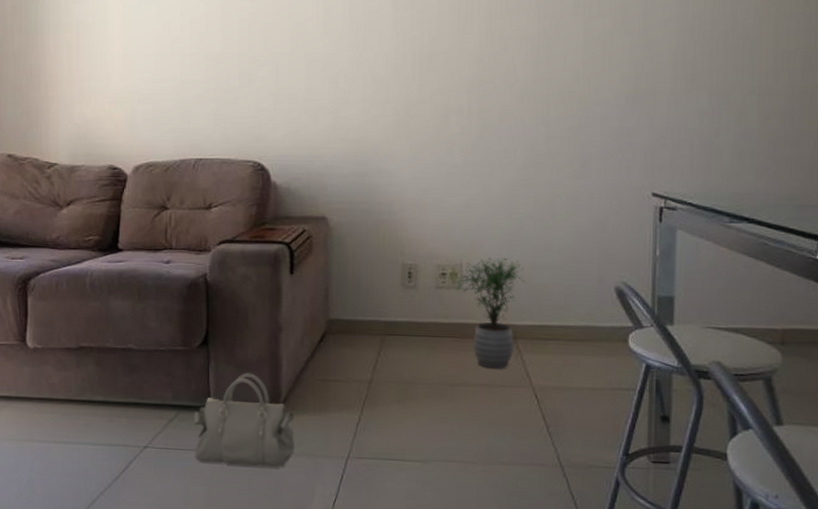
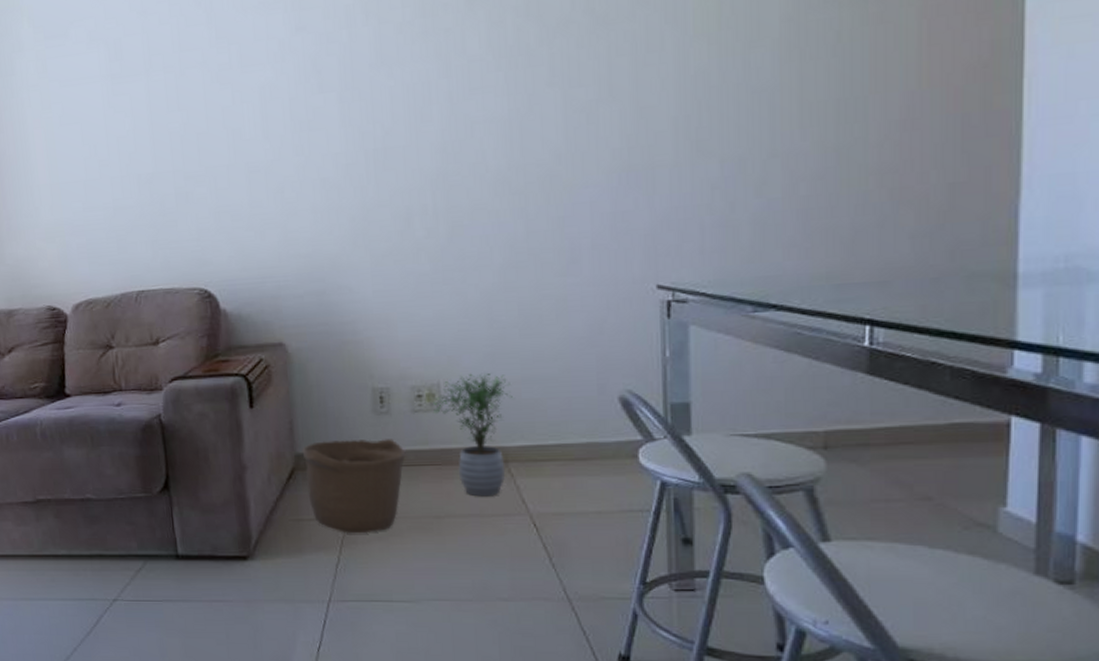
shoulder bag: present [194,373,294,467] -> none [161,517,271,615]
basket: none [334,309,428,396] -> present [302,439,406,534]

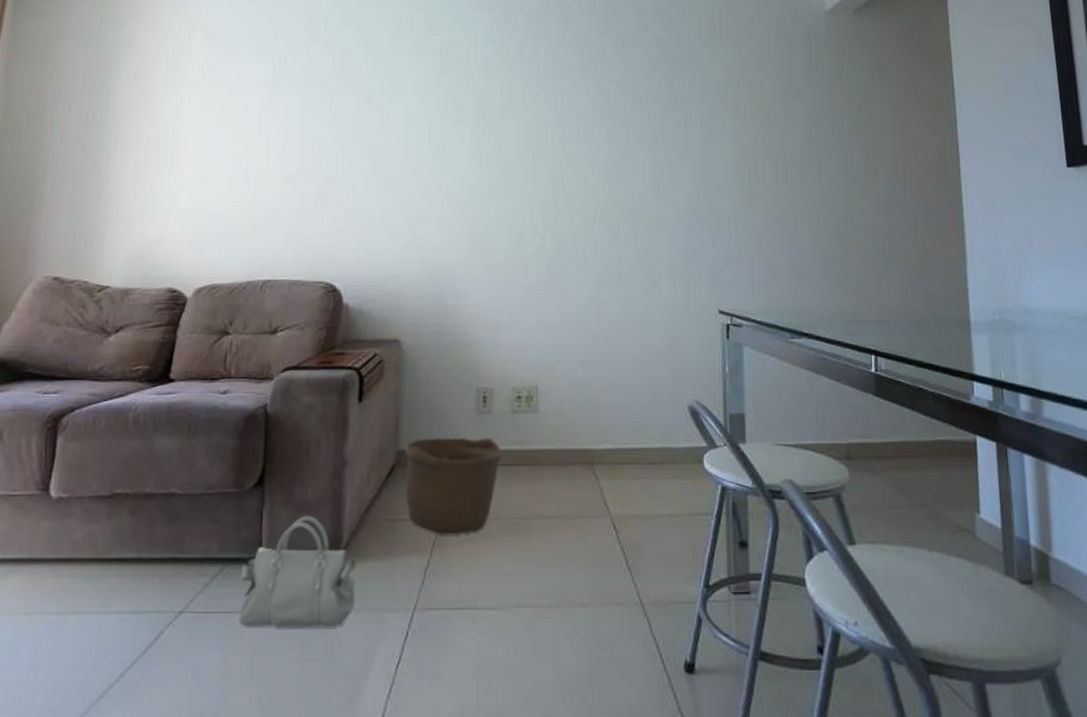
shoulder bag: none [161,517,271,615] -> present [239,515,357,628]
potted plant: present [432,372,516,497] -> none [530,378,603,498]

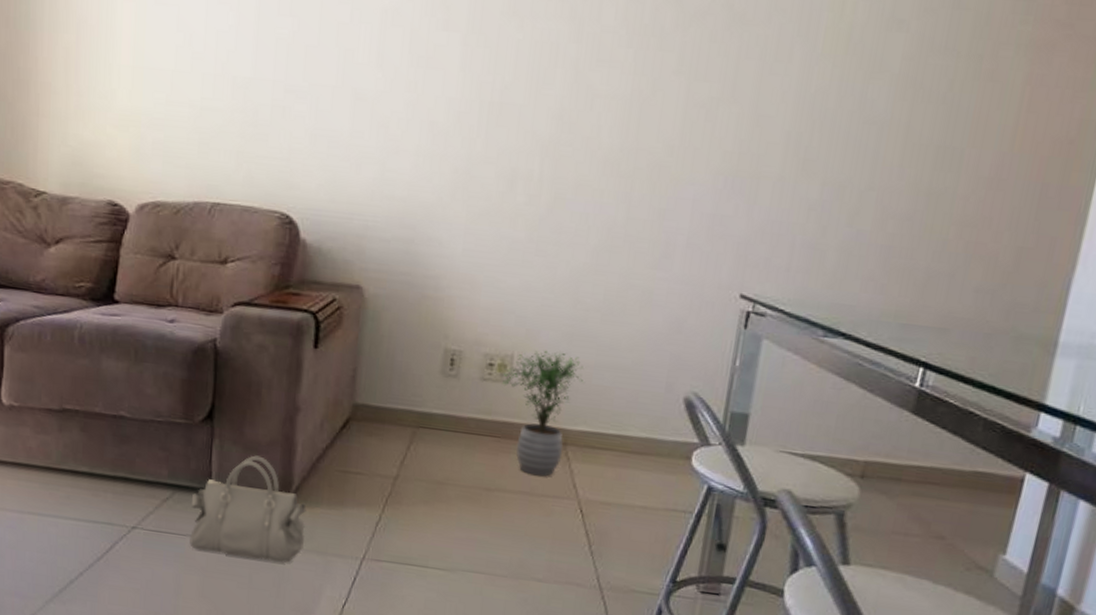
basket: present [404,438,503,535] -> none [360,394,467,496]
potted plant: none [530,378,603,498] -> present [501,350,586,476]

